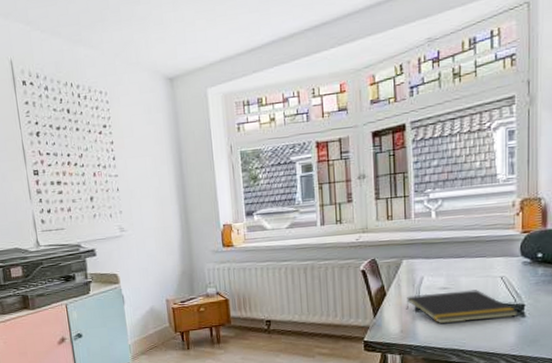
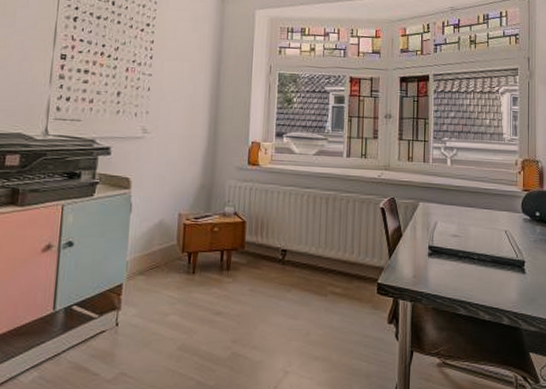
notepad: present [406,290,519,324] -> none [420,239,520,274]

